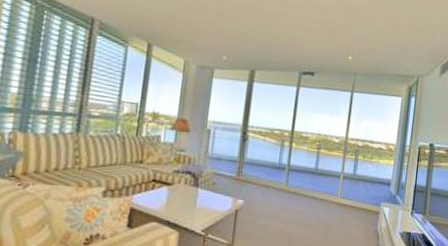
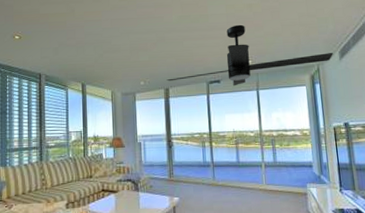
electric fan: none [254,12,435,83] -> present [166,24,333,86]

